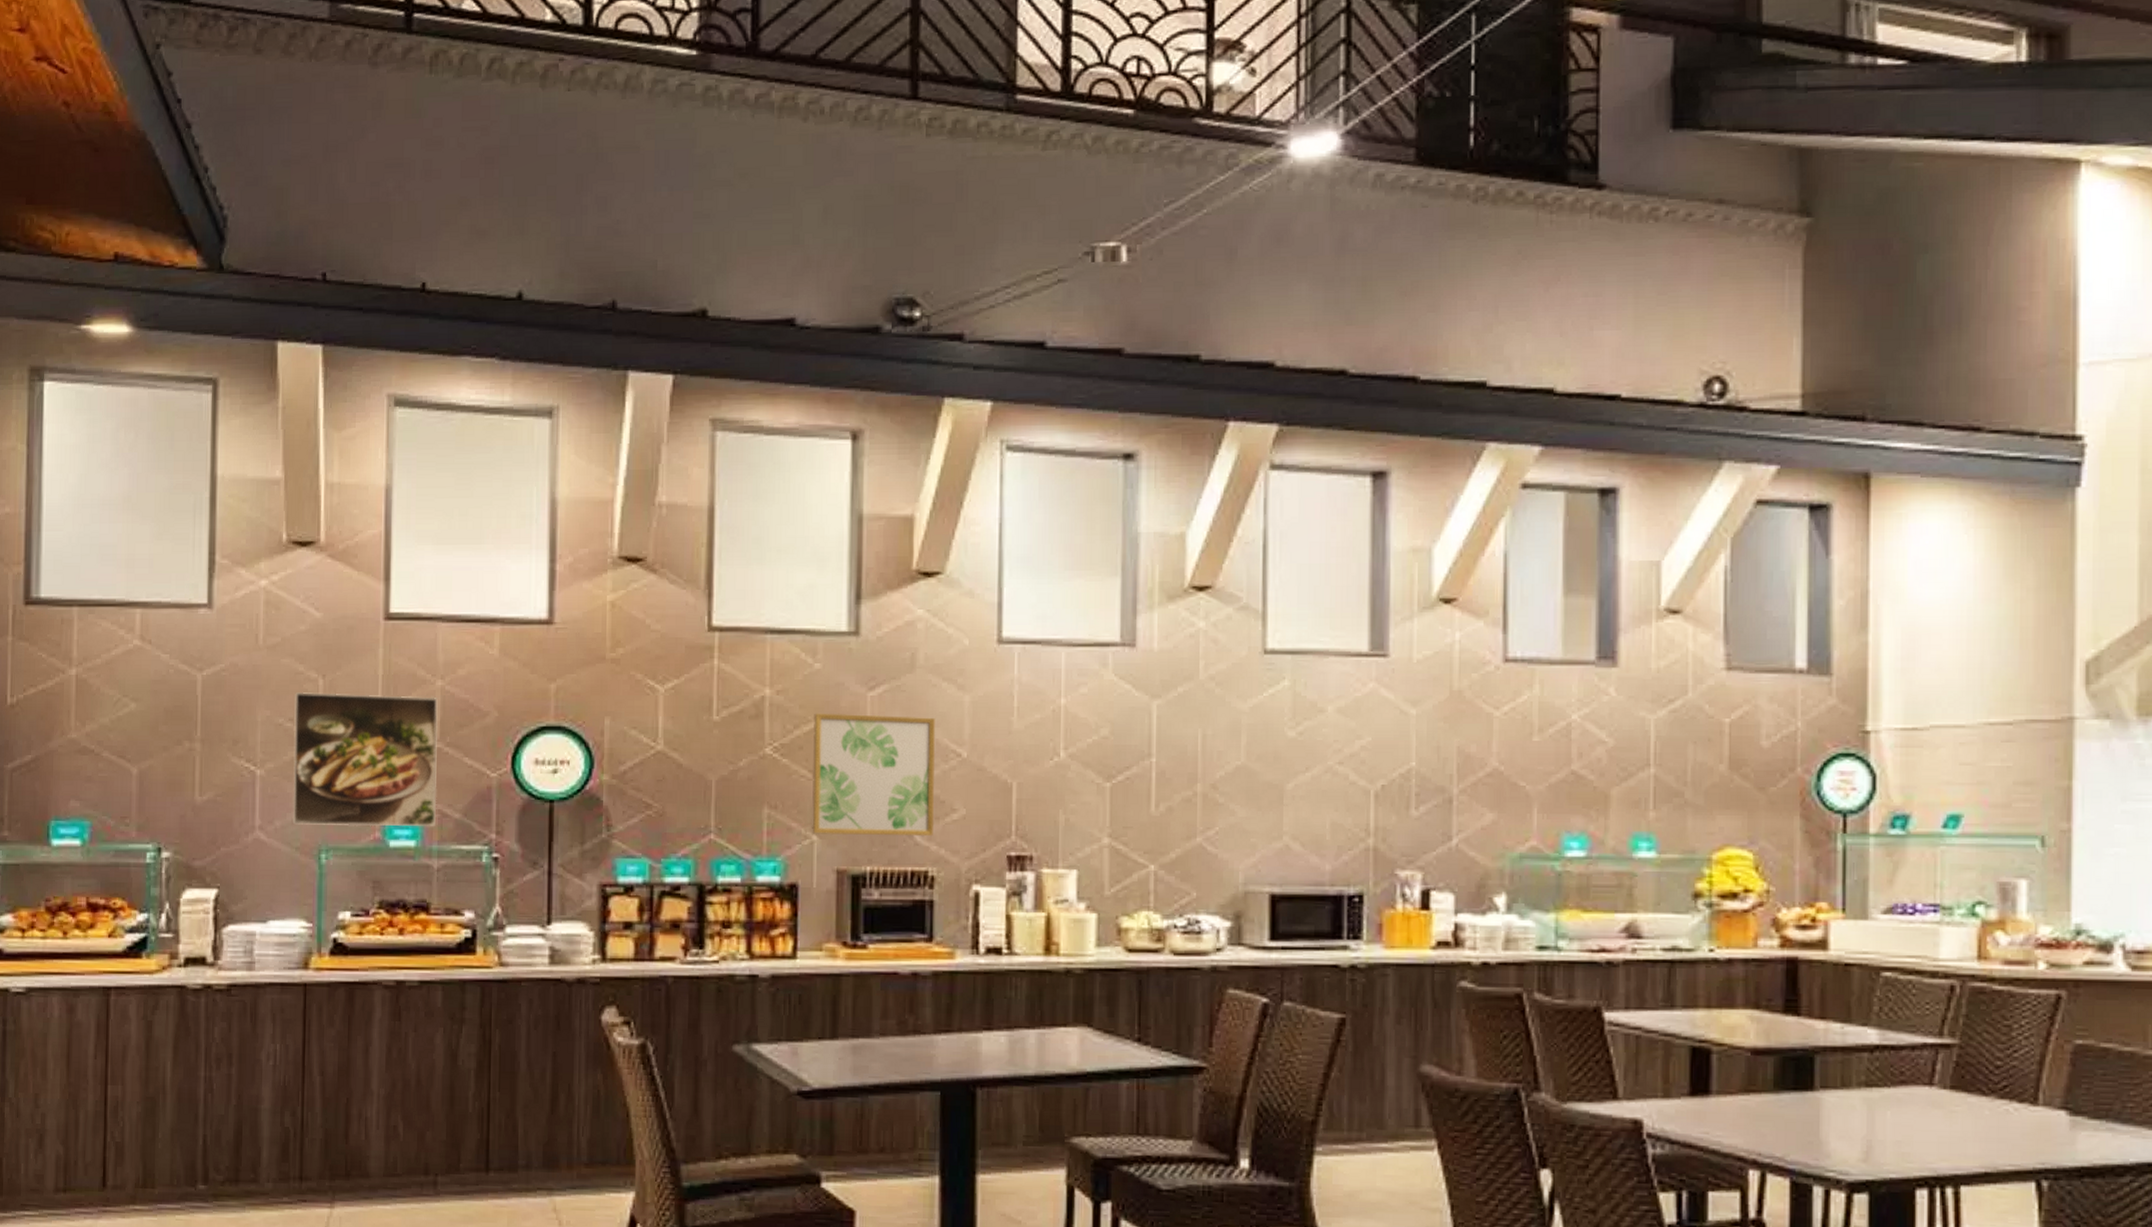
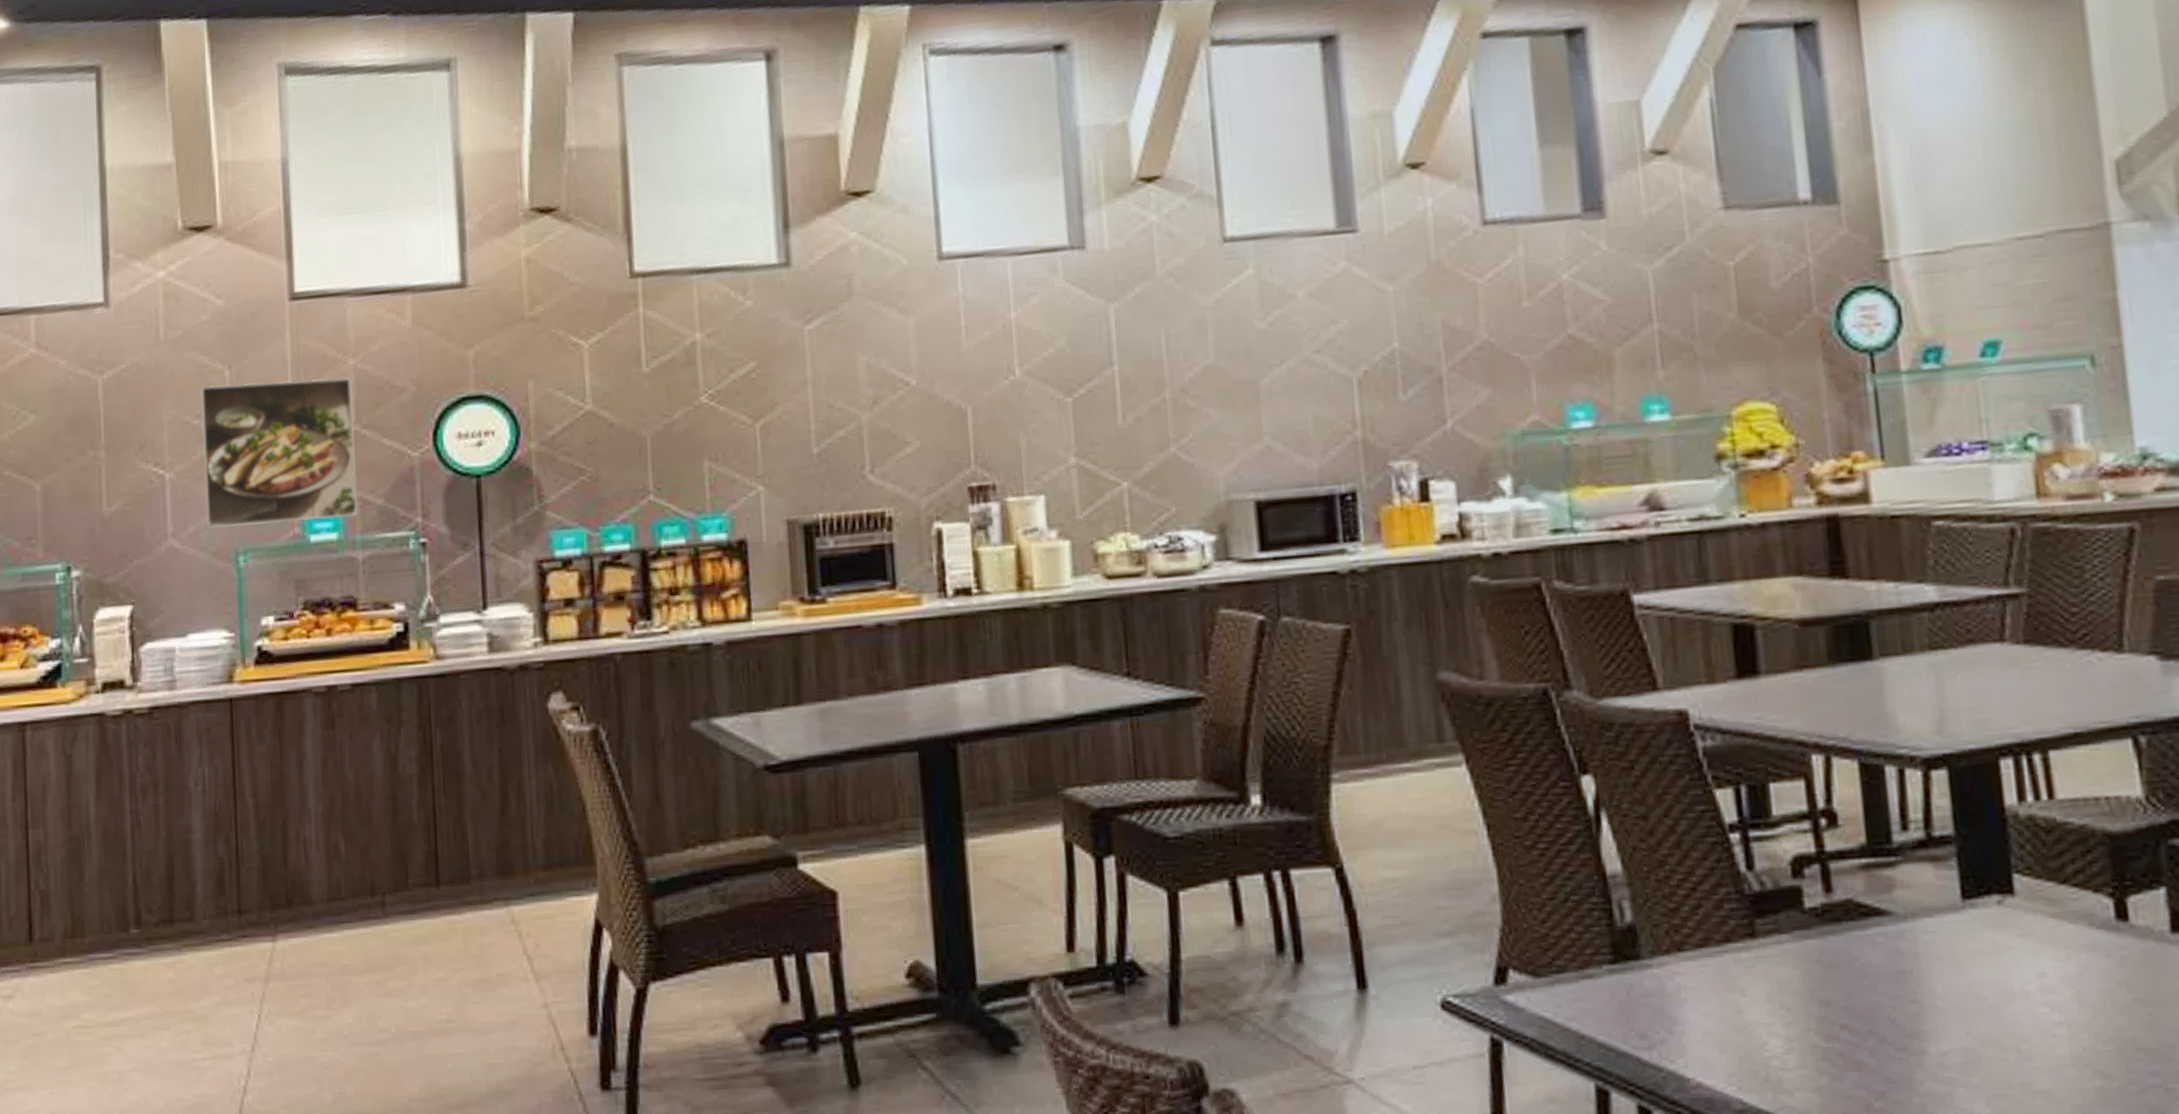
wall art: present [812,713,935,837] -> none [749,346,887,484]

